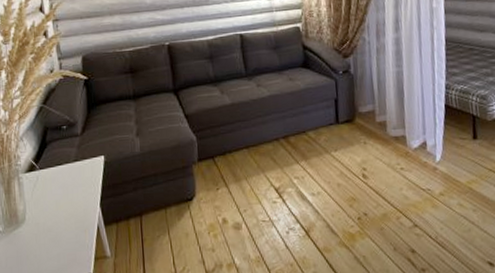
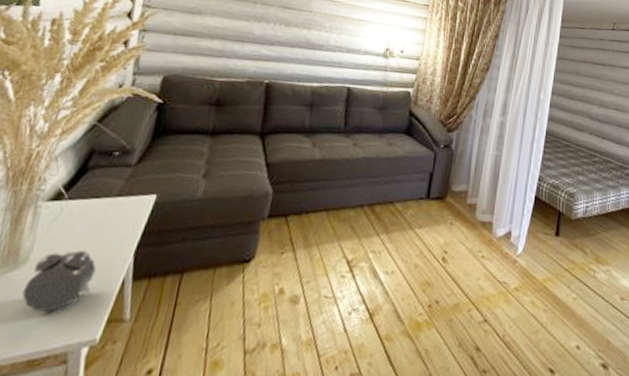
alarm clock: none [28,207,78,257] -> present [21,250,97,312]

